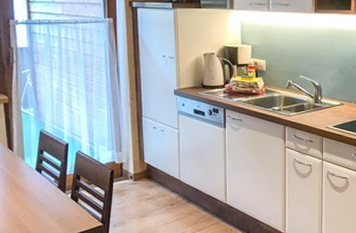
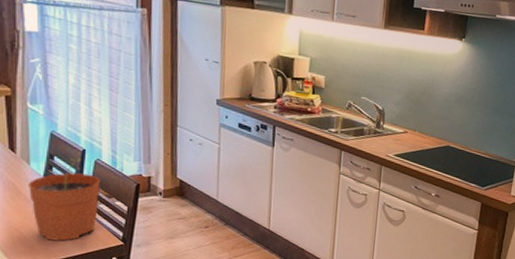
plant pot: none [23,150,81,225] -> present [27,157,100,241]

